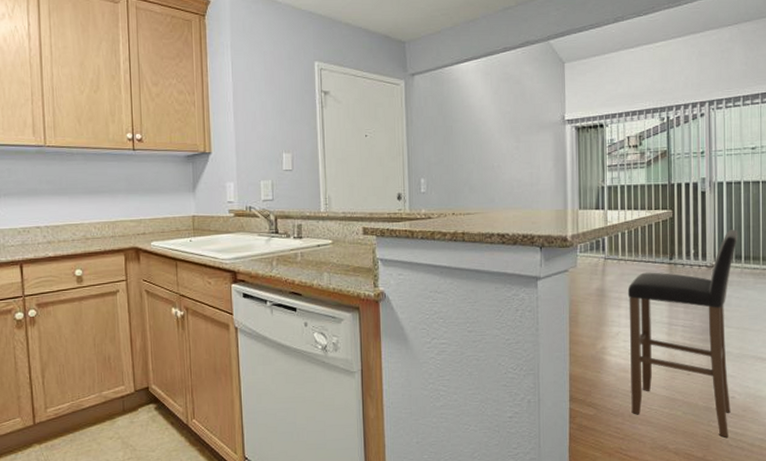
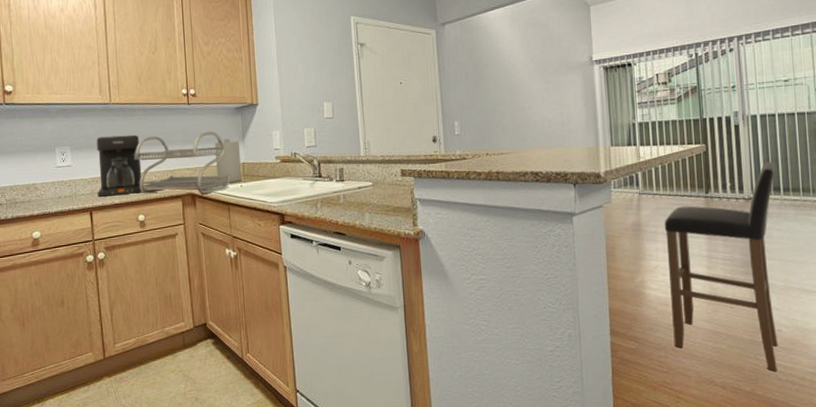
coffee maker: none [28,181,80,249] -> present [96,134,142,197]
dish rack: none [71,180,179,248] -> present [134,131,231,194]
paper towel holder: none [161,189,191,238] -> present [214,139,241,183]

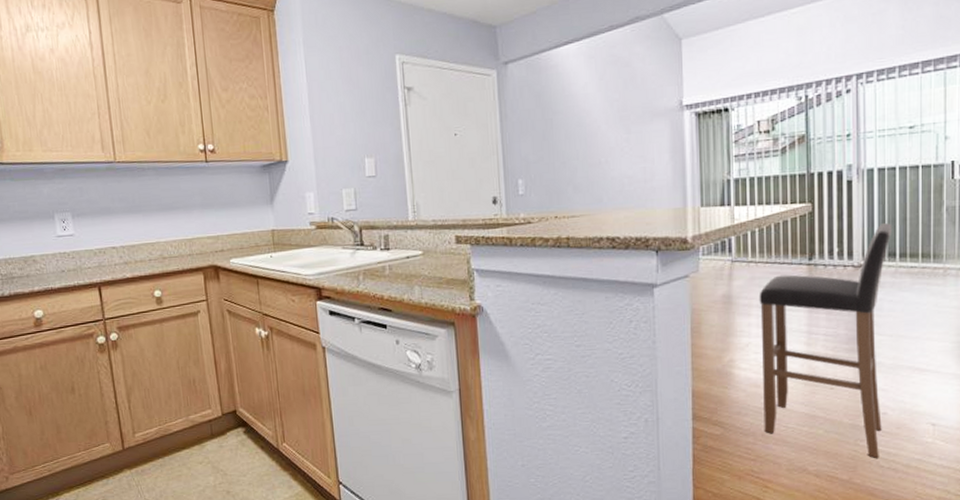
coffee maker: present [96,134,142,197] -> none [101,198,157,270]
dish rack: present [134,131,231,194] -> none [145,193,259,267]
paper towel holder: present [214,139,241,183] -> none [238,202,271,254]

